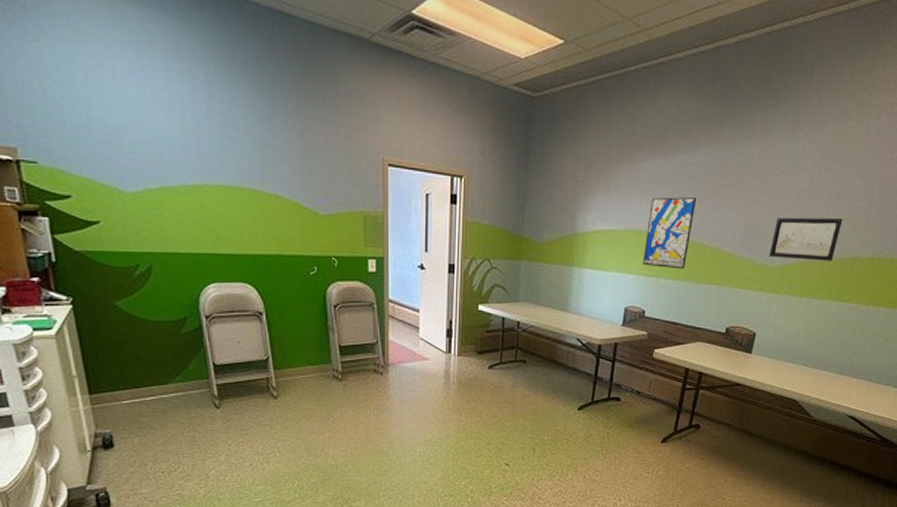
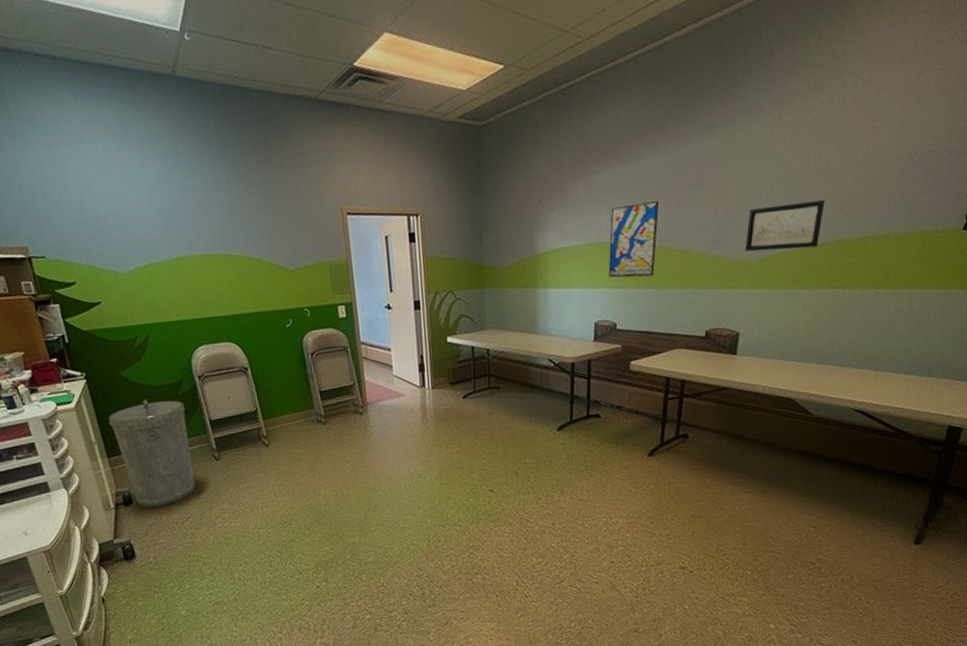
trash can: none [95,334,190,454] -> present [108,399,196,509]

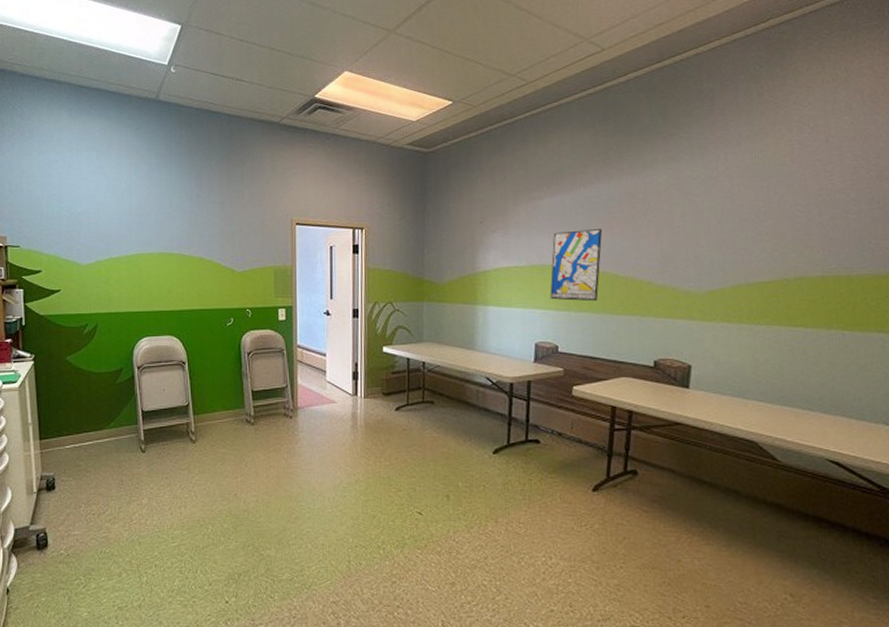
trash can: present [108,399,196,509] -> none [47,384,121,496]
wall art: present [744,200,825,252] -> none [693,237,778,284]

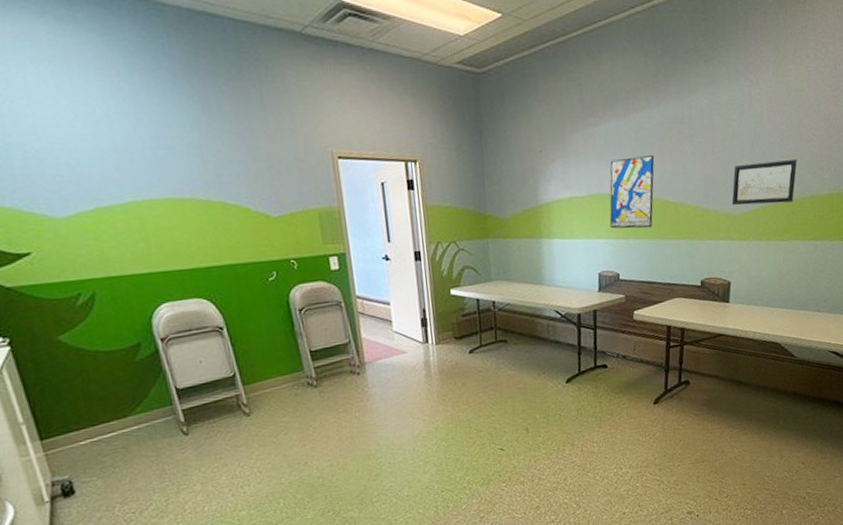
wall art: none [693,237,778,284] -> present [731,160,797,206]

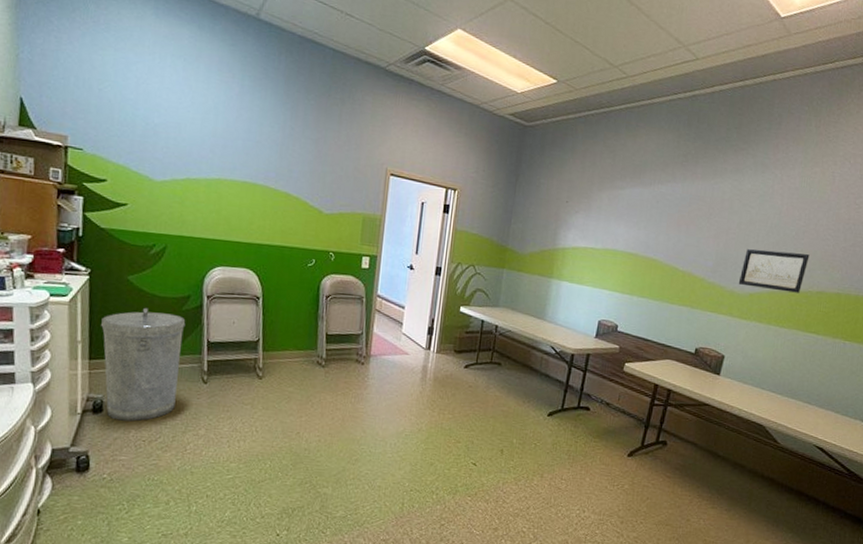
trash can: none [41,367,159,499] -> present [101,307,186,422]
wall art: present [609,155,655,229] -> none [617,221,672,290]

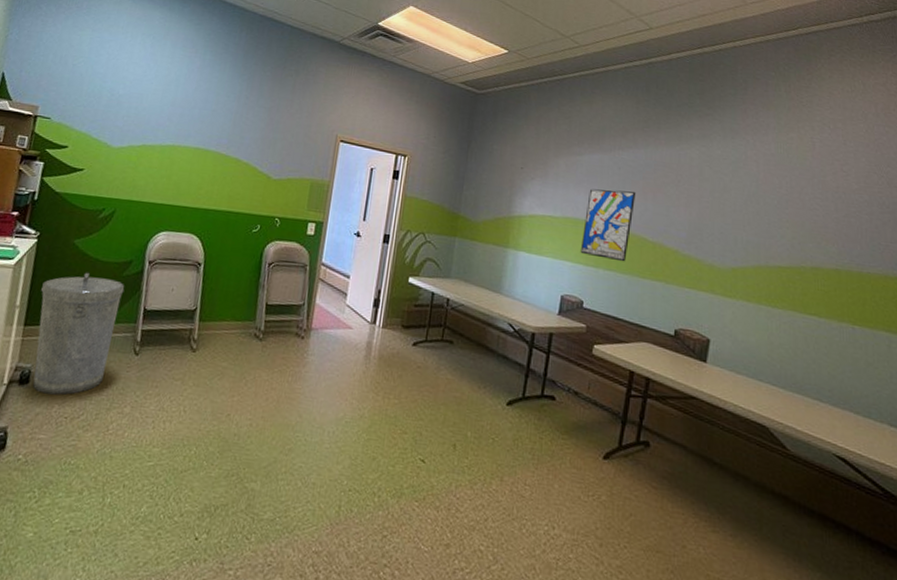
wall art: none [617,221,672,290] -> present [580,189,636,262]
wall art: present [738,249,810,293] -> none [717,219,797,269]

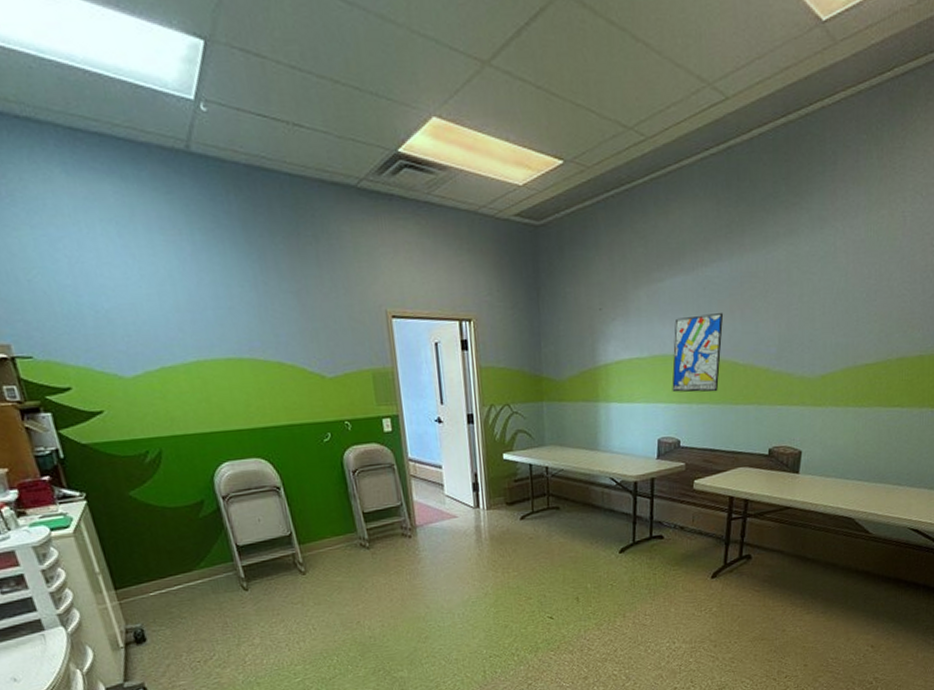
trash can: present [33,272,125,396] -> none [114,522,222,647]

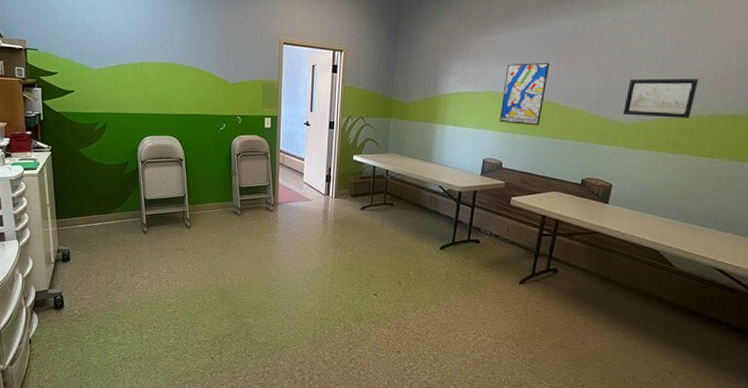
wall art: none [807,317,885,368] -> present [623,78,699,118]

